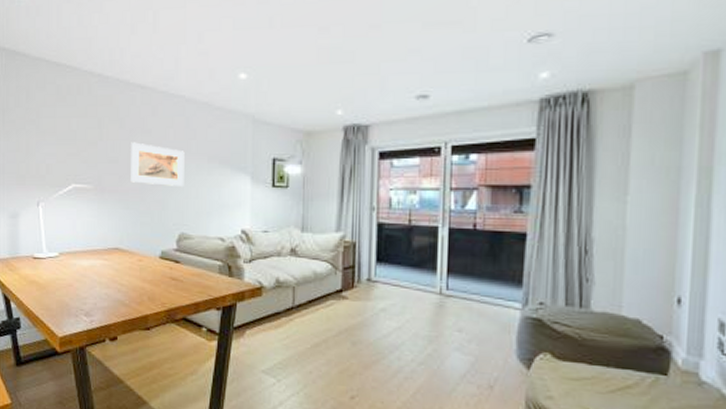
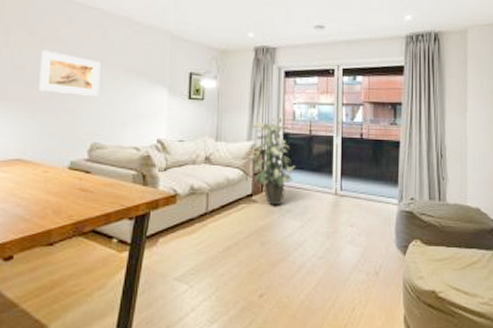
indoor plant: none [339,207,393,304] -> present [249,119,297,206]

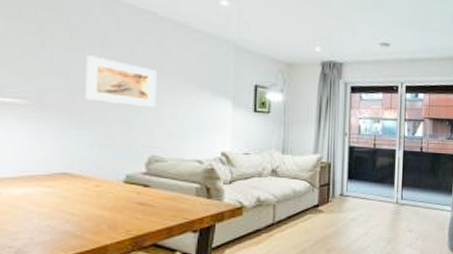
indoor plant: present [249,119,297,206] -> none [316,133,361,215]

